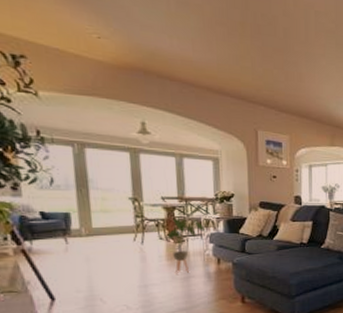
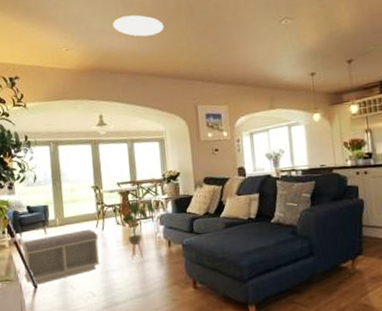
bench: none [32,242,137,298] -> present [21,229,100,285]
ceiling light: none [162,15,226,46] -> present [112,15,164,37]

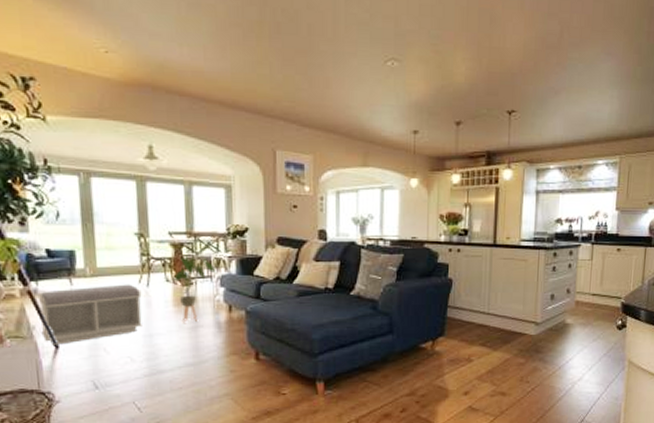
ceiling light: present [112,15,164,37] -> none [172,19,241,52]

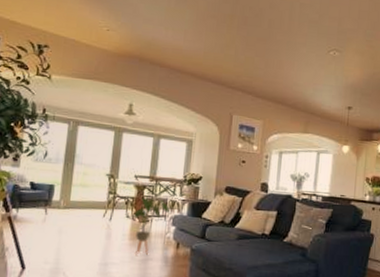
bench: present [37,284,142,345] -> none [12,217,104,266]

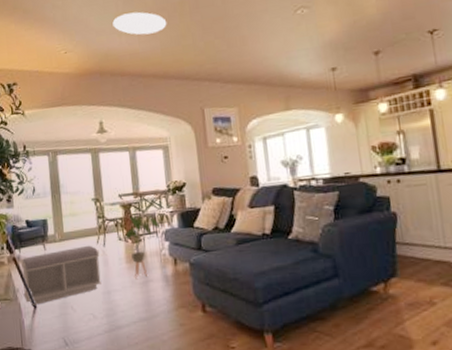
bench: none [12,217,104,266] -> present [20,245,101,305]
ceiling light: none [162,10,215,36] -> present [112,11,167,35]

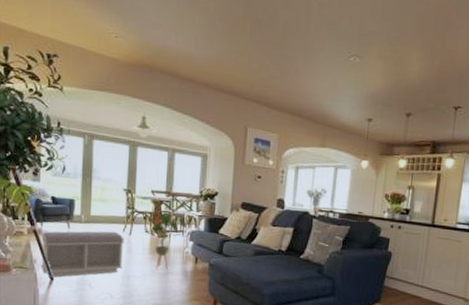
ceiling light: present [112,11,167,35] -> none [171,13,227,42]

